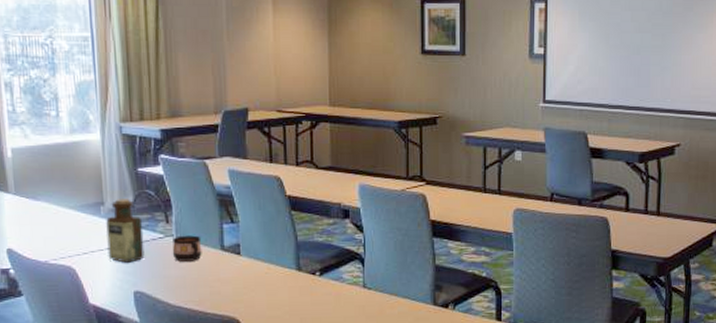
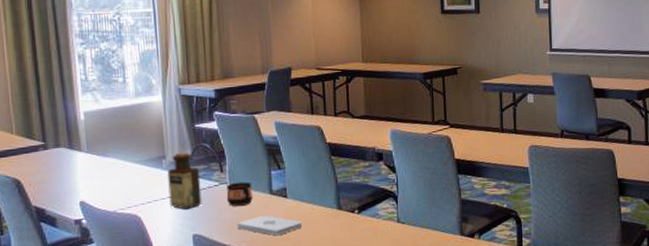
notepad: none [183,273,257,297] -> present [237,215,303,236]

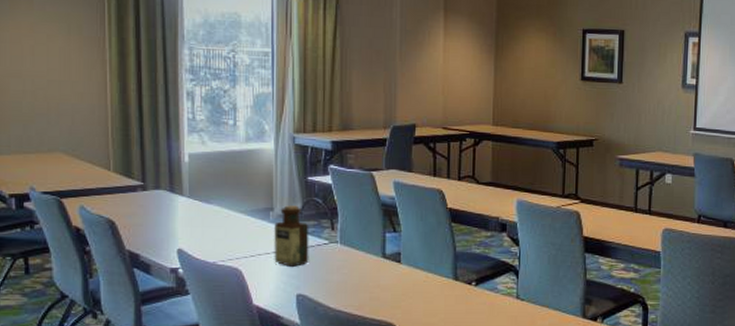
cup: present [226,182,253,206] -> none [335,242,364,267]
notepad: present [237,215,303,236] -> none [345,279,415,303]

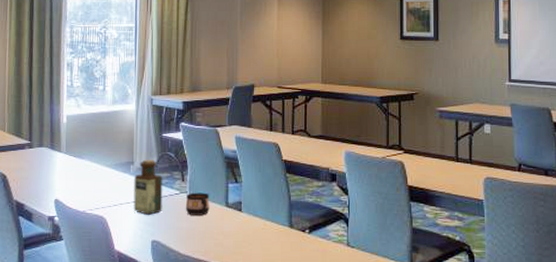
cup: none [335,242,364,267] -> present [185,192,210,216]

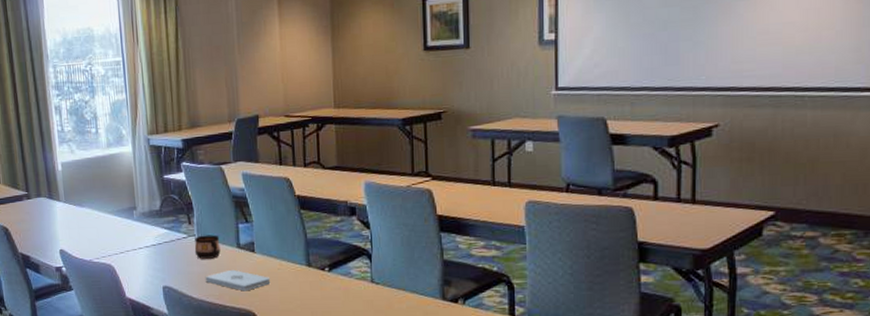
bottle: present [133,159,163,215] -> none [138,203,171,261]
notepad: none [193,227,255,249] -> present [205,269,271,291]

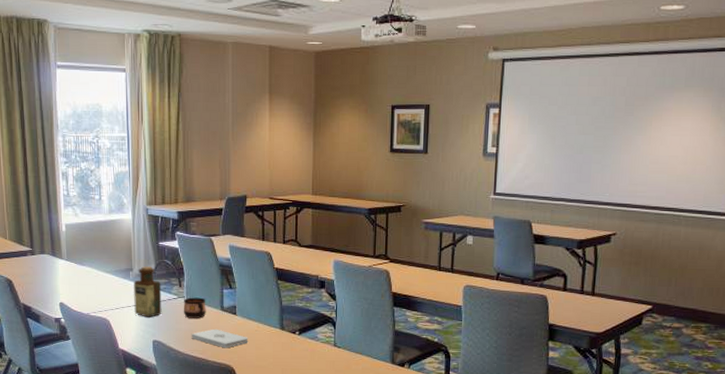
bottle: none [138,203,171,261] -> present [134,266,162,317]

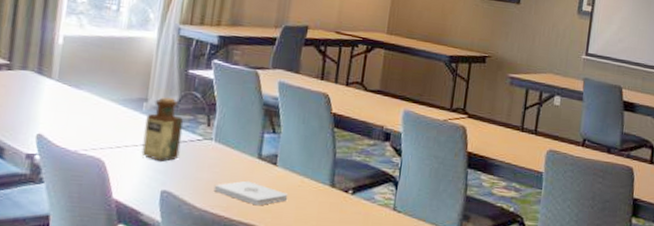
cup: present [183,297,206,318] -> none [207,140,240,167]

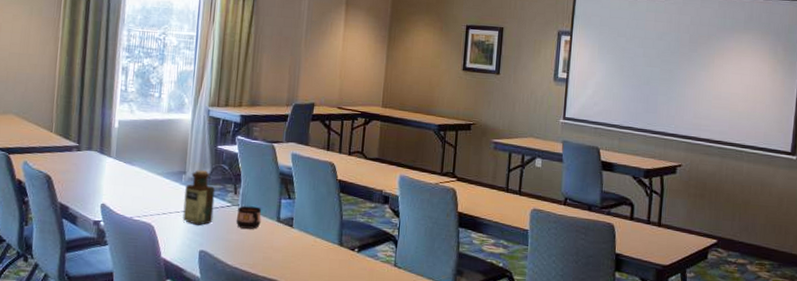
cup: none [207,140,240,167] -> present [236,206,262,229]
notepad: present [213,180,289,206] -> none [242,241,304,263]

